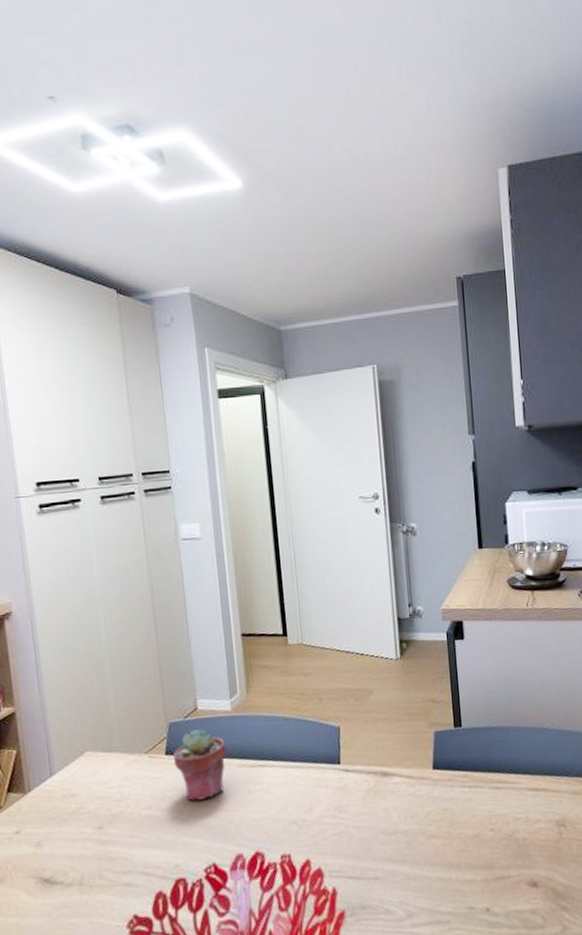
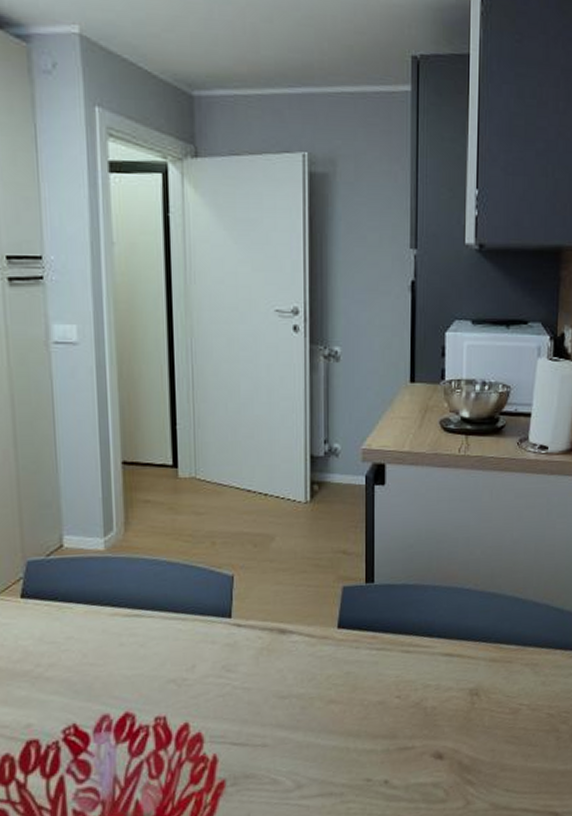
potted succulent: present [172,729,227,801] -> none [30,570,97,653]

